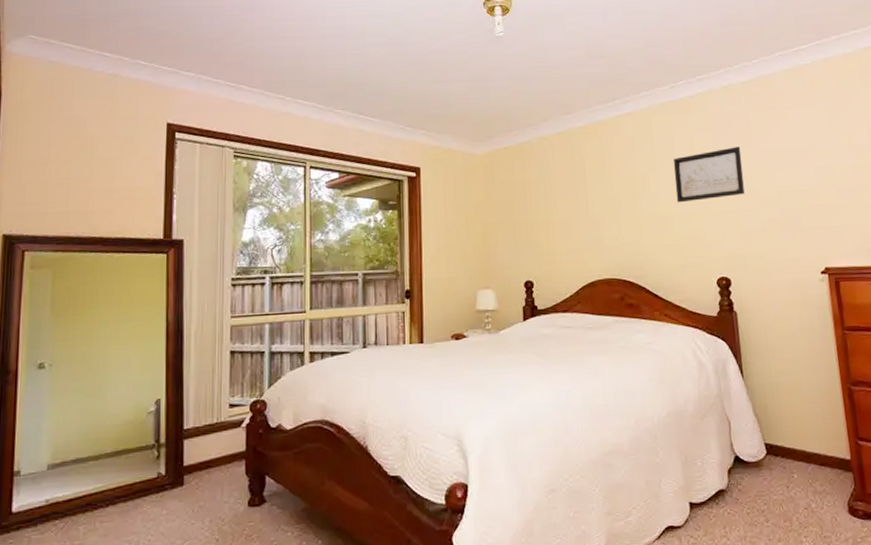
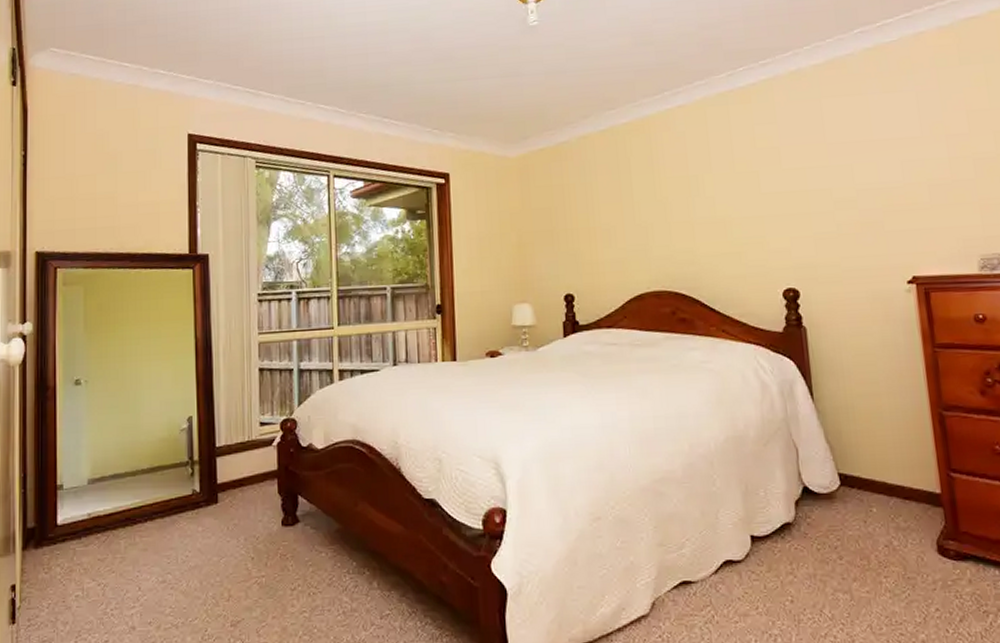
wall art: present [673,146,745,203] -> none [731,140,816,206]

